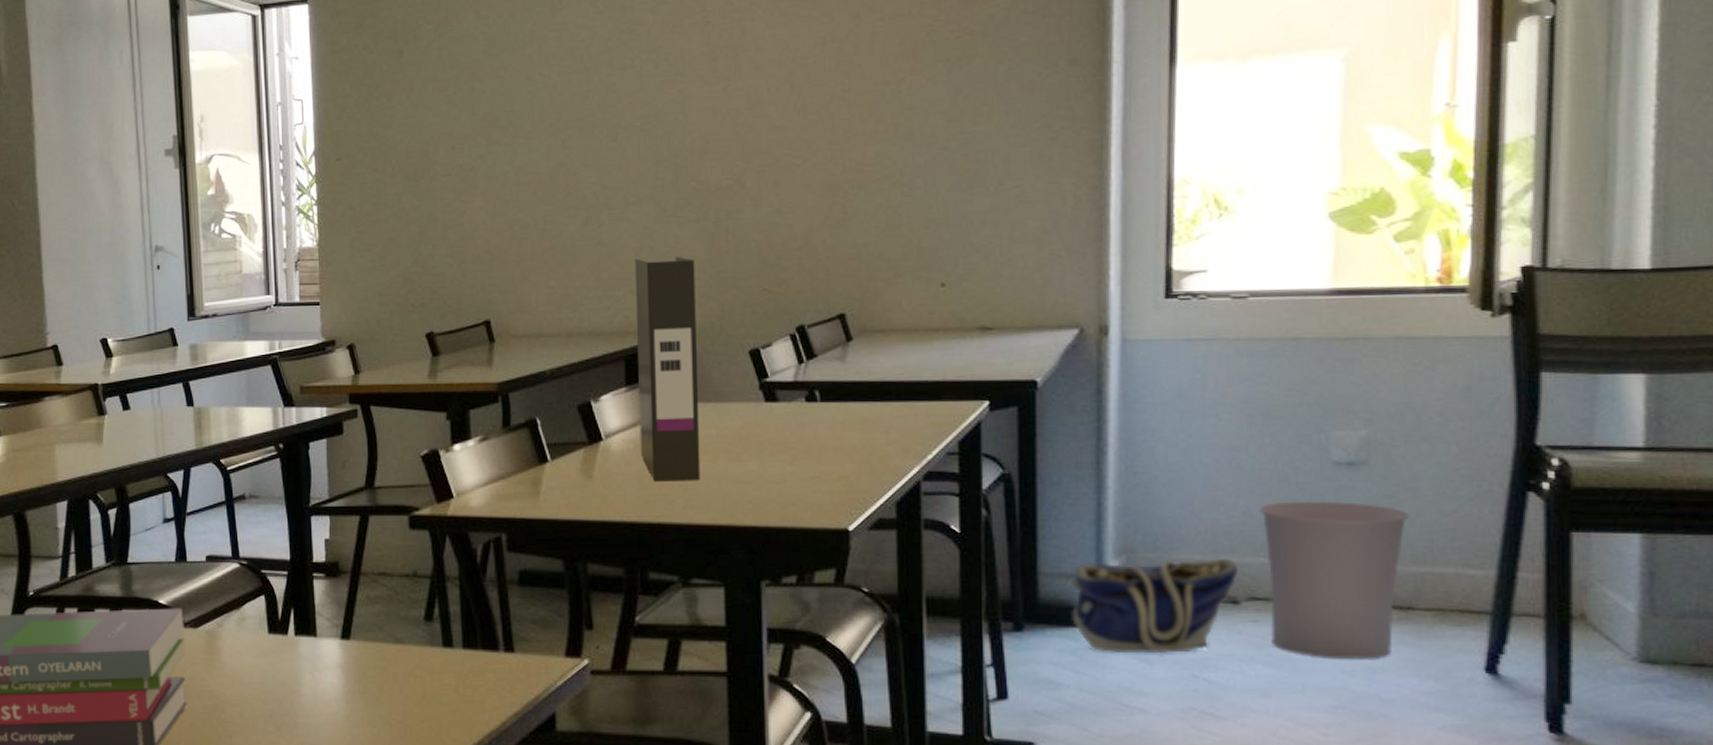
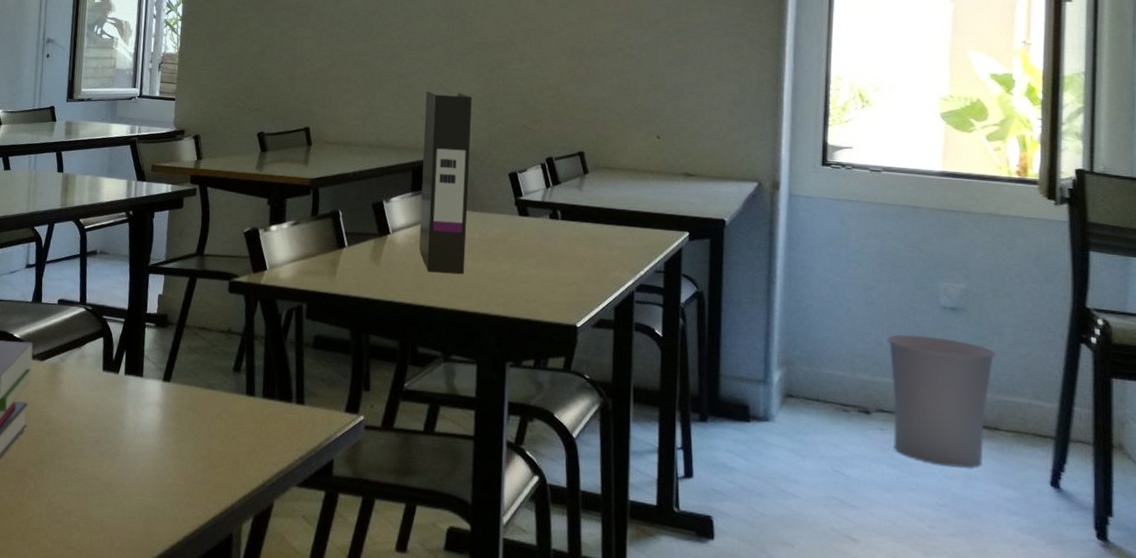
tote bag: present [1070,558,1239,654] -> none [744,370,871,451]

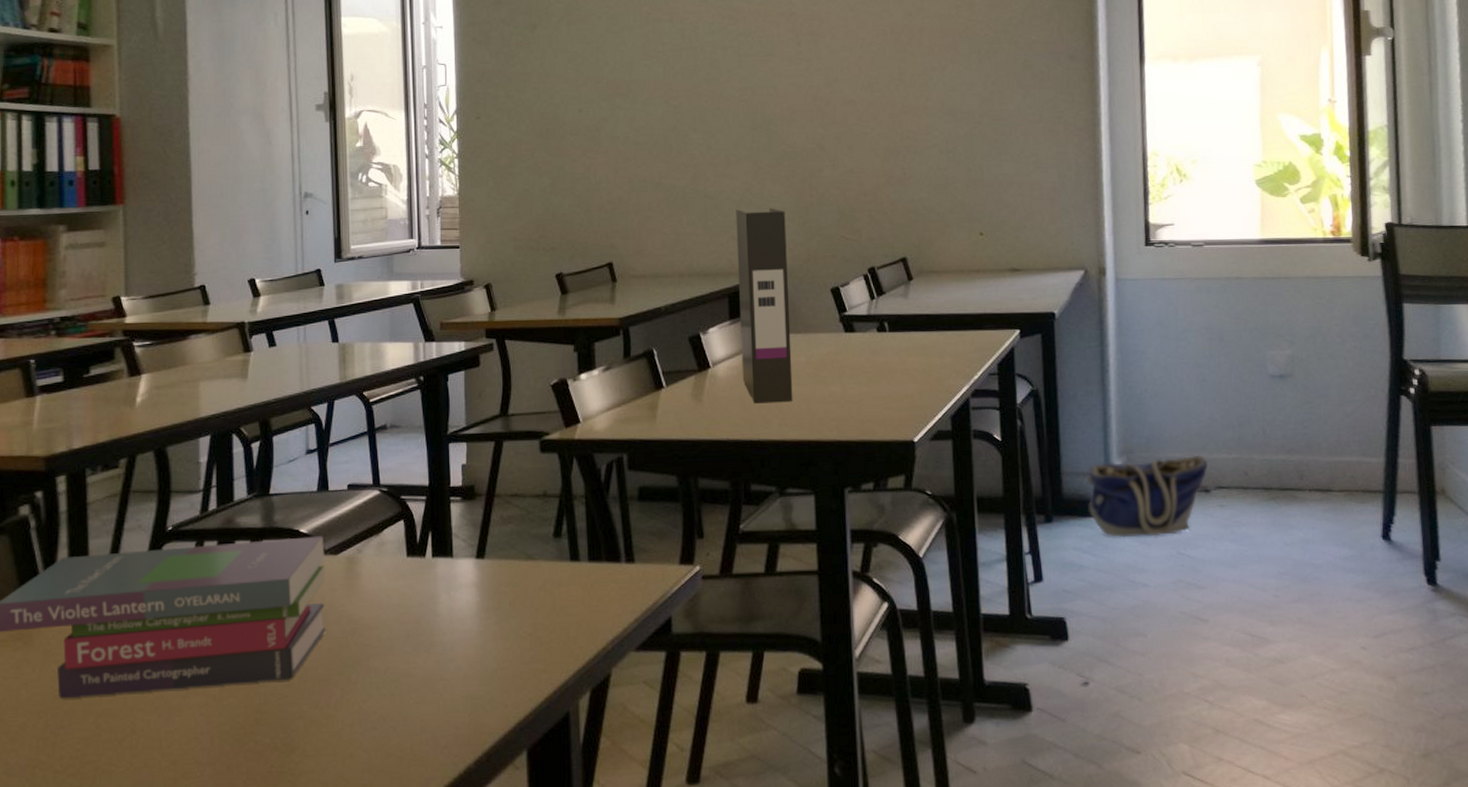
tote bag: none [744,370,871,451] -> present [1086,454,1209,537]
waste bin: present [887,334,996,468] -> none [1220,406,1324,534]

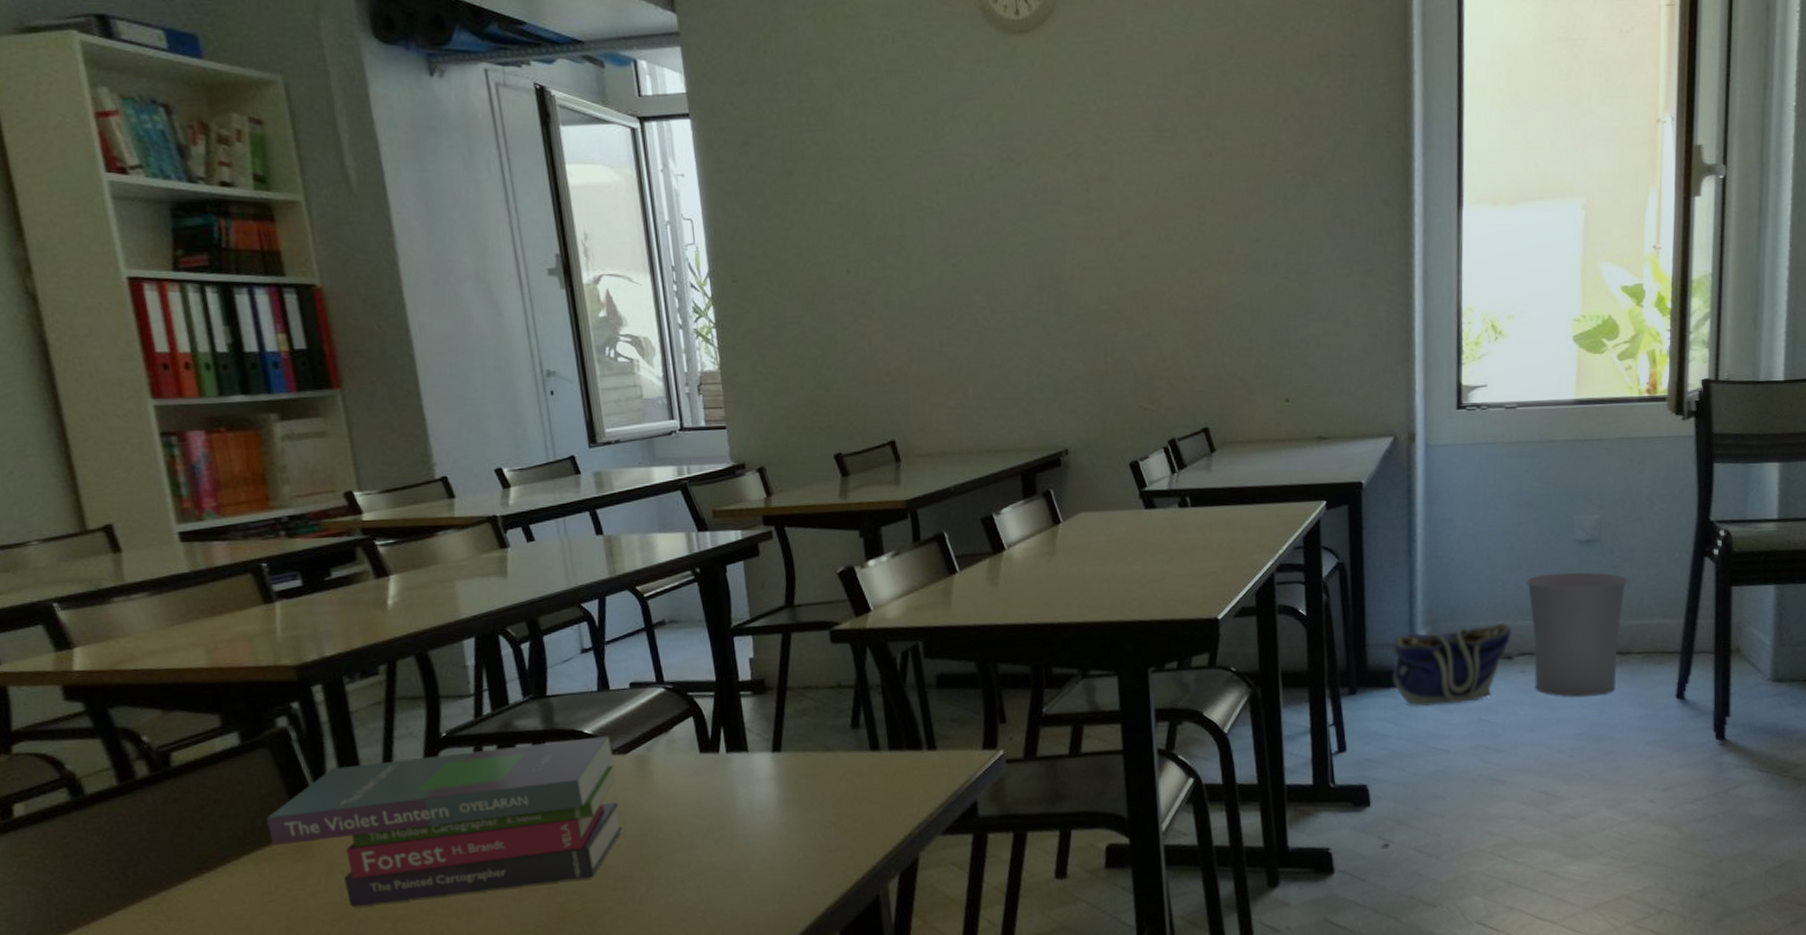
binder: present [736,208,793,404] -> none [1025,377,1093,586]
waste bin: none [1220,406,1324,534] -> present [1526,572,1628,697]

